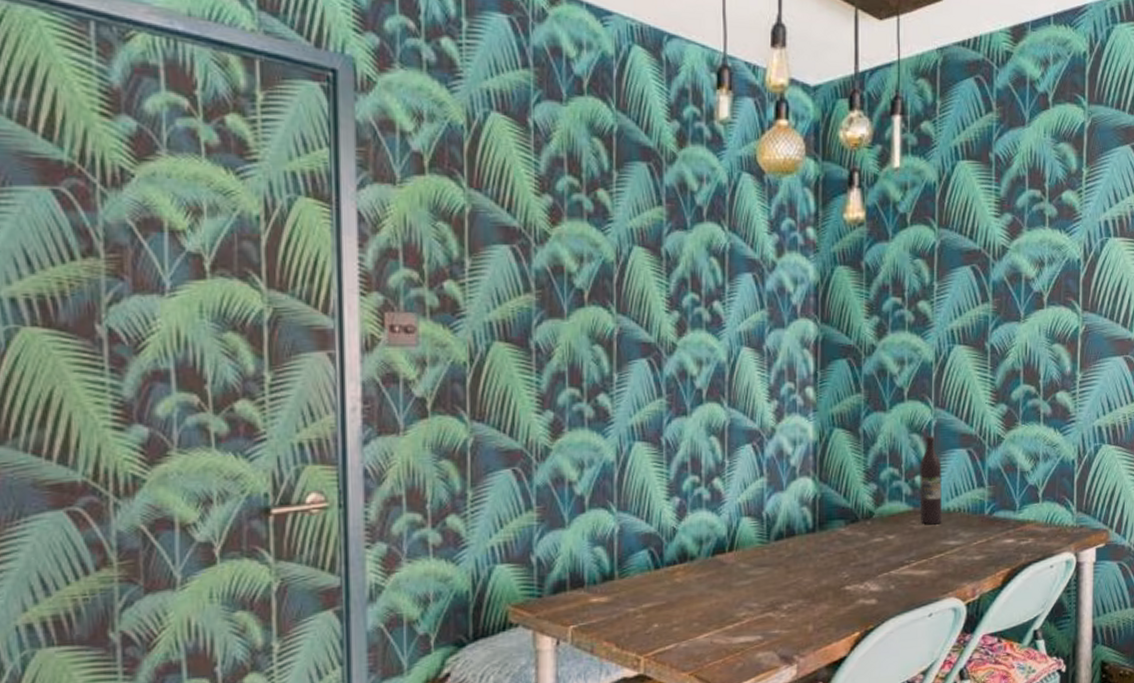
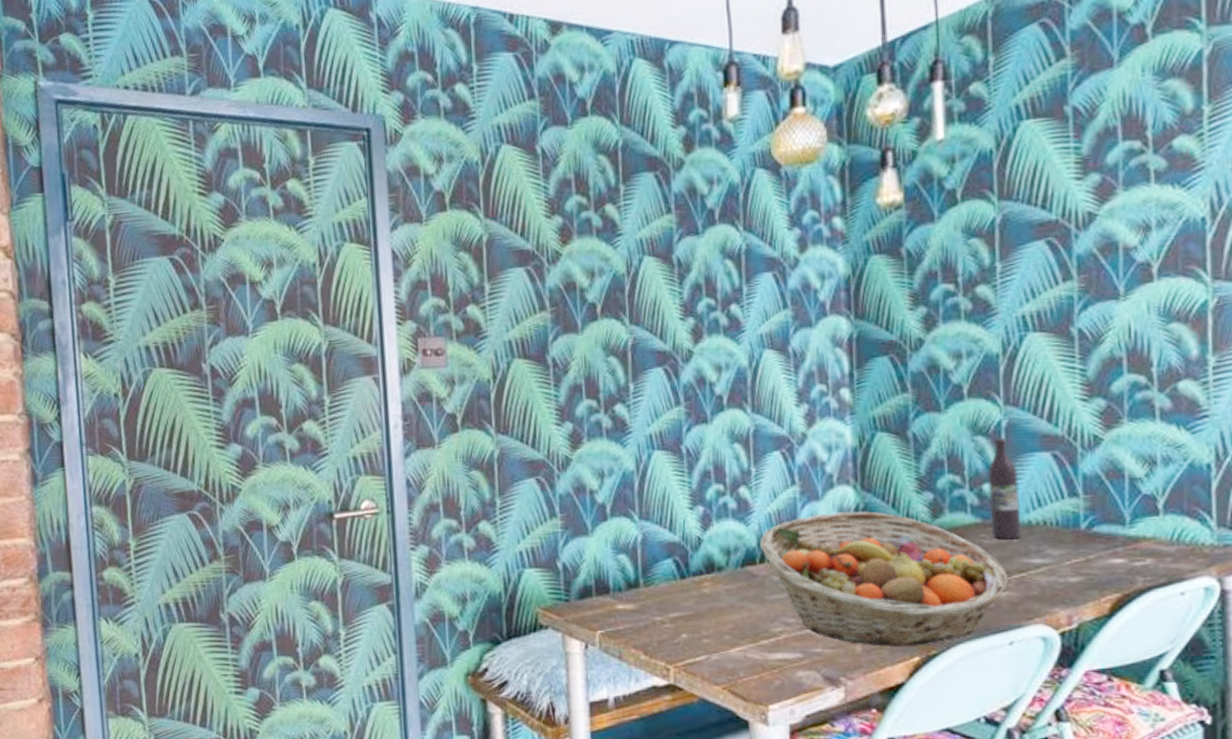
fruit basket: none [730,501,930,625] -> present [760,511,1008,647]

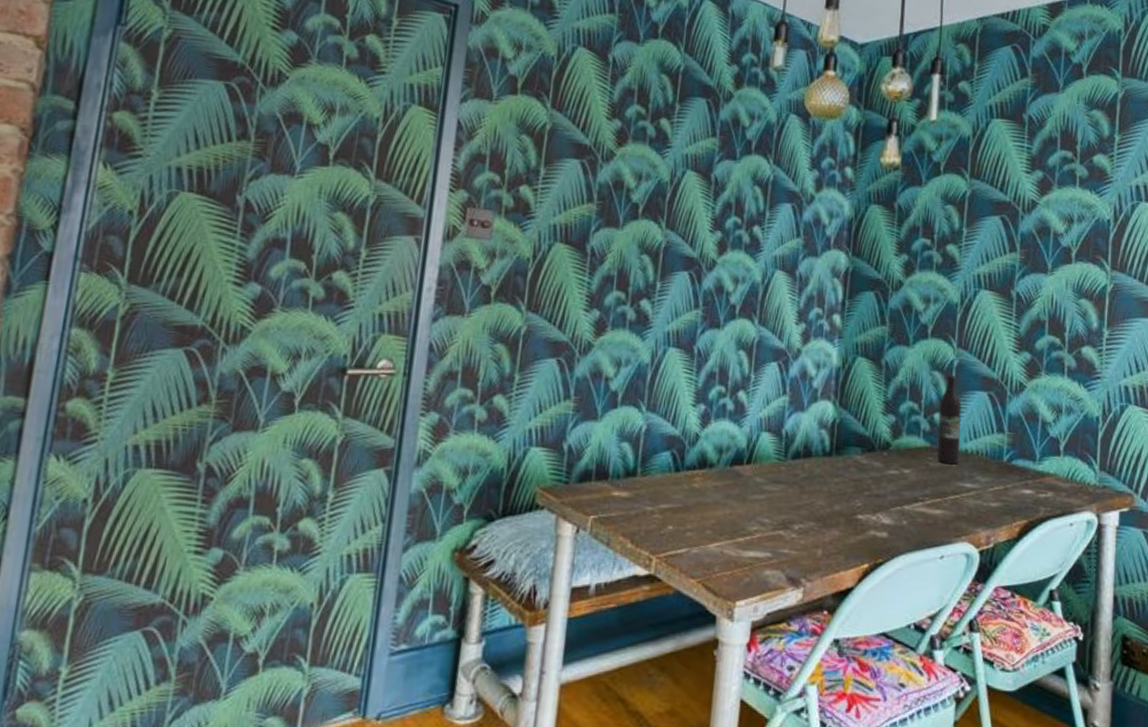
fruit basket: present [760,511,1008,647] -> none [749,424,945,554]

